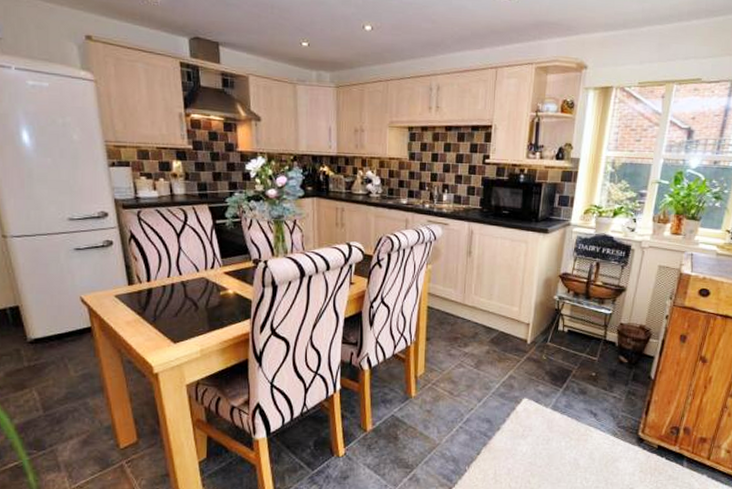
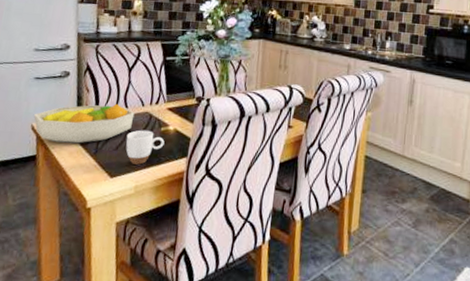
fruit bowl: none [81,270,190,313] -> present [34,103,135,144]
mug: none [184,295,225,329] -> present [126,130,165,165]

